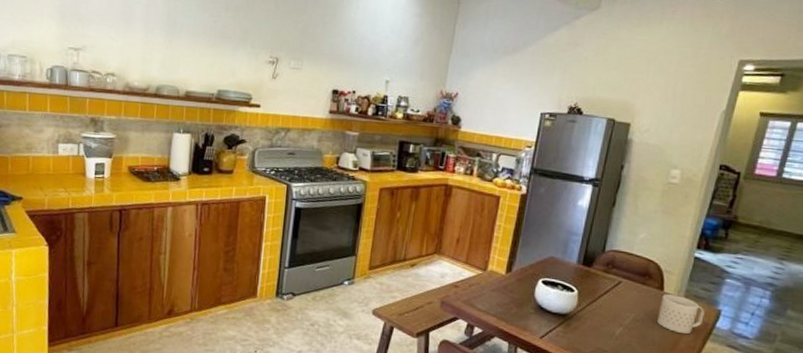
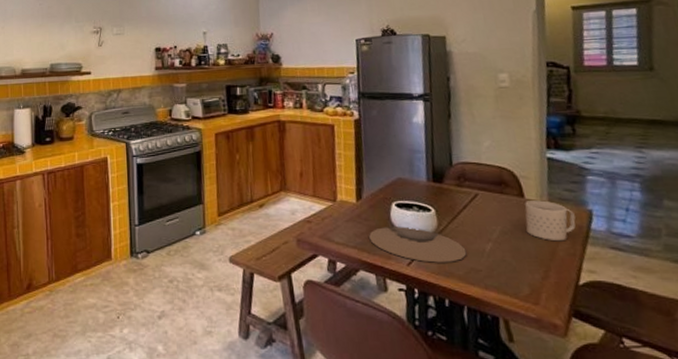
placemat: none [510,300,598,341] -> present [369,226,467,263]

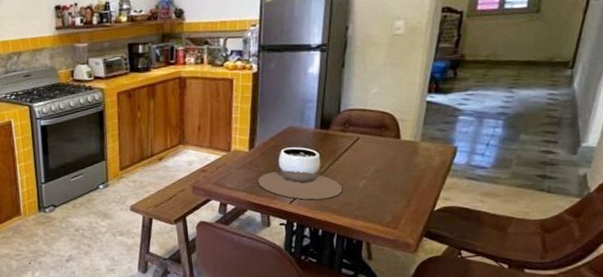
mug: present [525,200,576,242] -> none [397,140,442,176]

